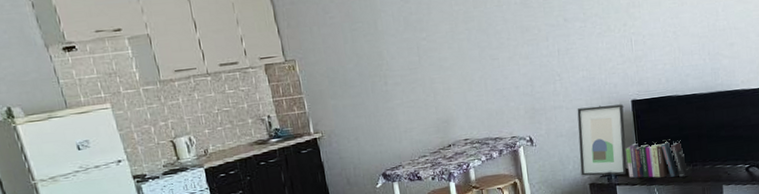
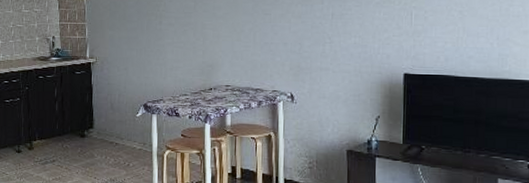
picture frame: present [577,103,627,177] -> none [339,73,395,148]
books: present [626,139,694,178] -> none [390,116,465,162]

